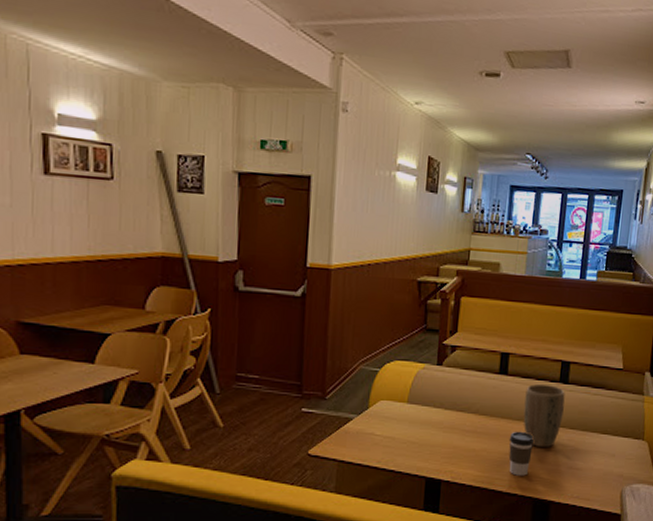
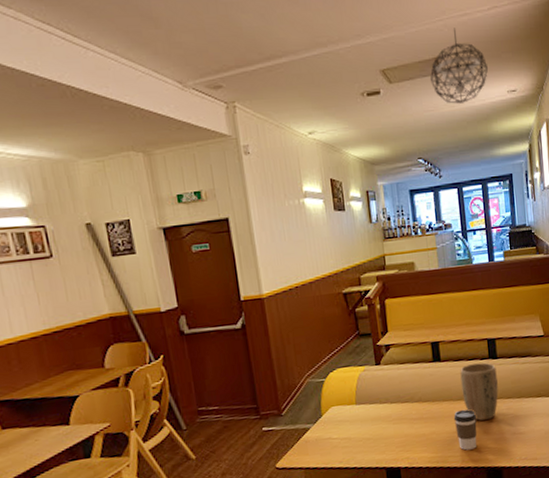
pendant light: none [556,23,620,105] -> present [430,28,488,104]

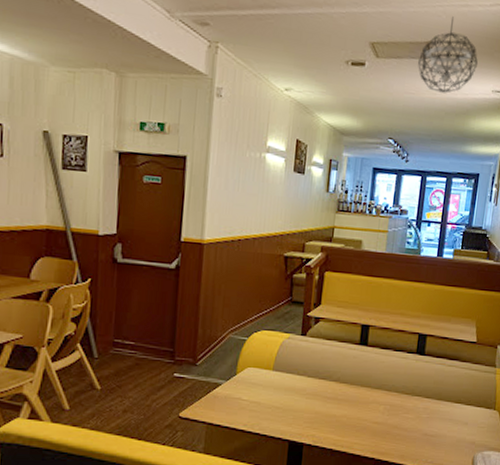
coffee cup: present [453,409,477,450] -> none [367,398,392,441]
plant pot: present [460,362,499,421] -> none [381,355,422,416]

